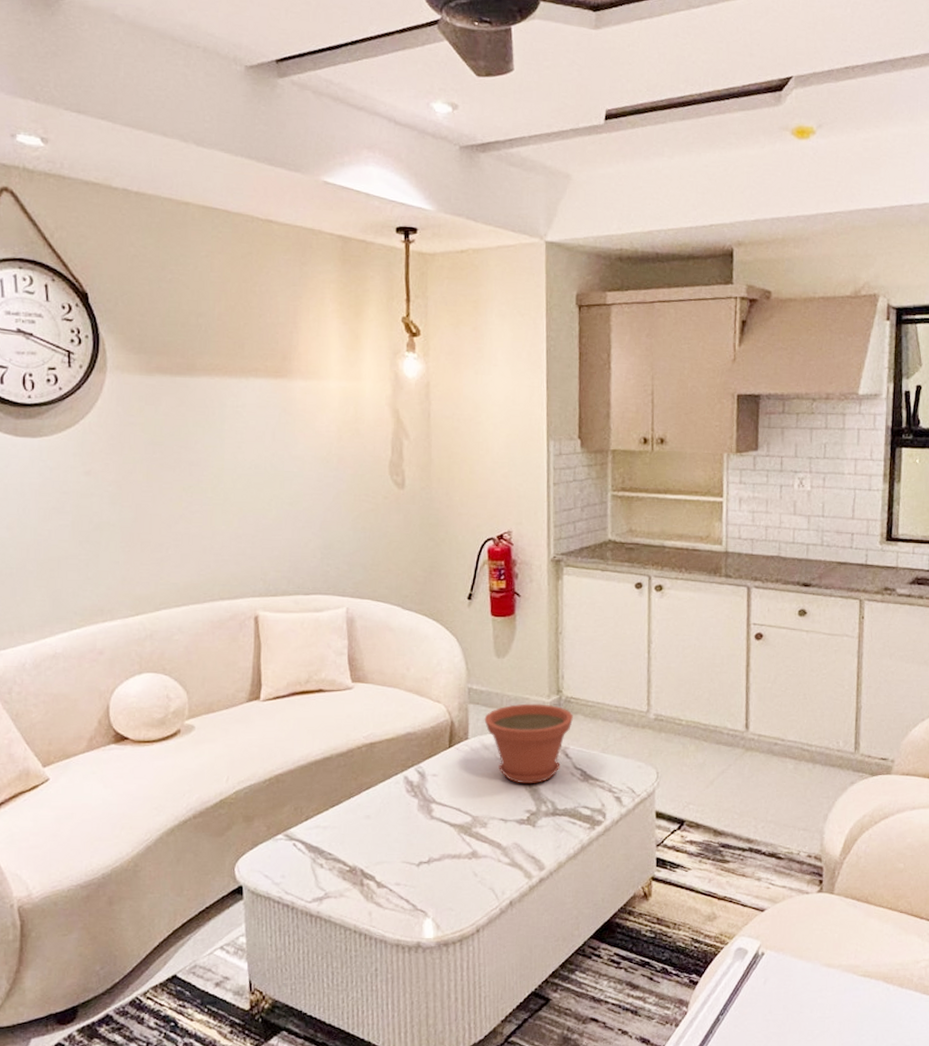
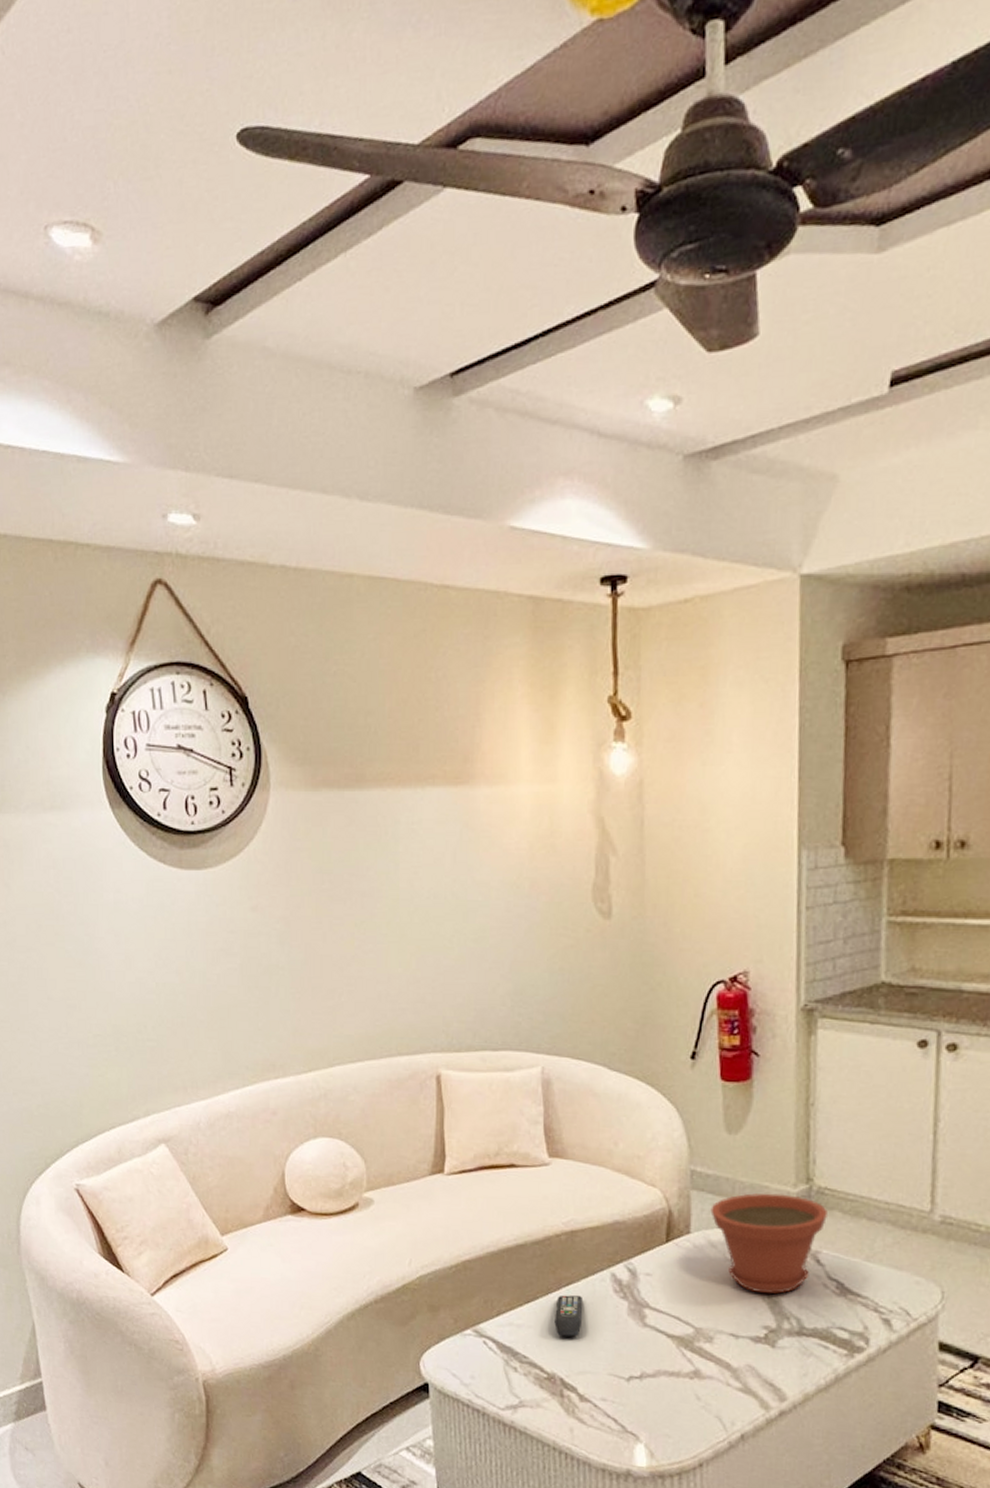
remote control: none [356,797,381,833] -> present [554,1295,584,1337]

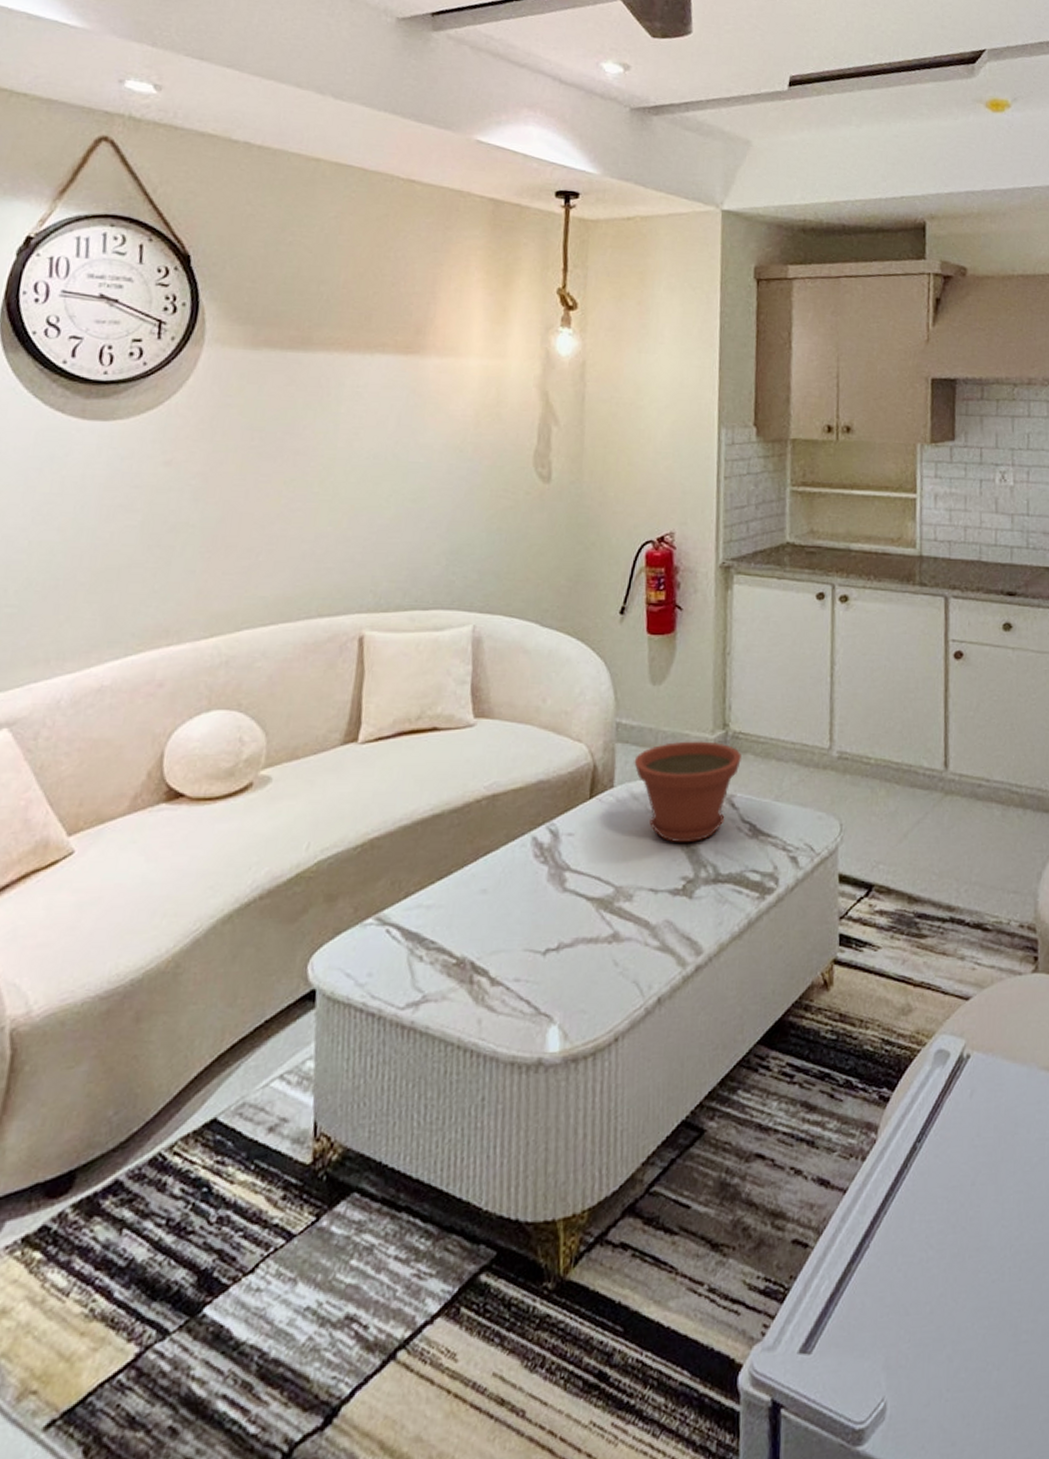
remote control: present [554,1295,584,1337] -> none [468,865,502,912]

